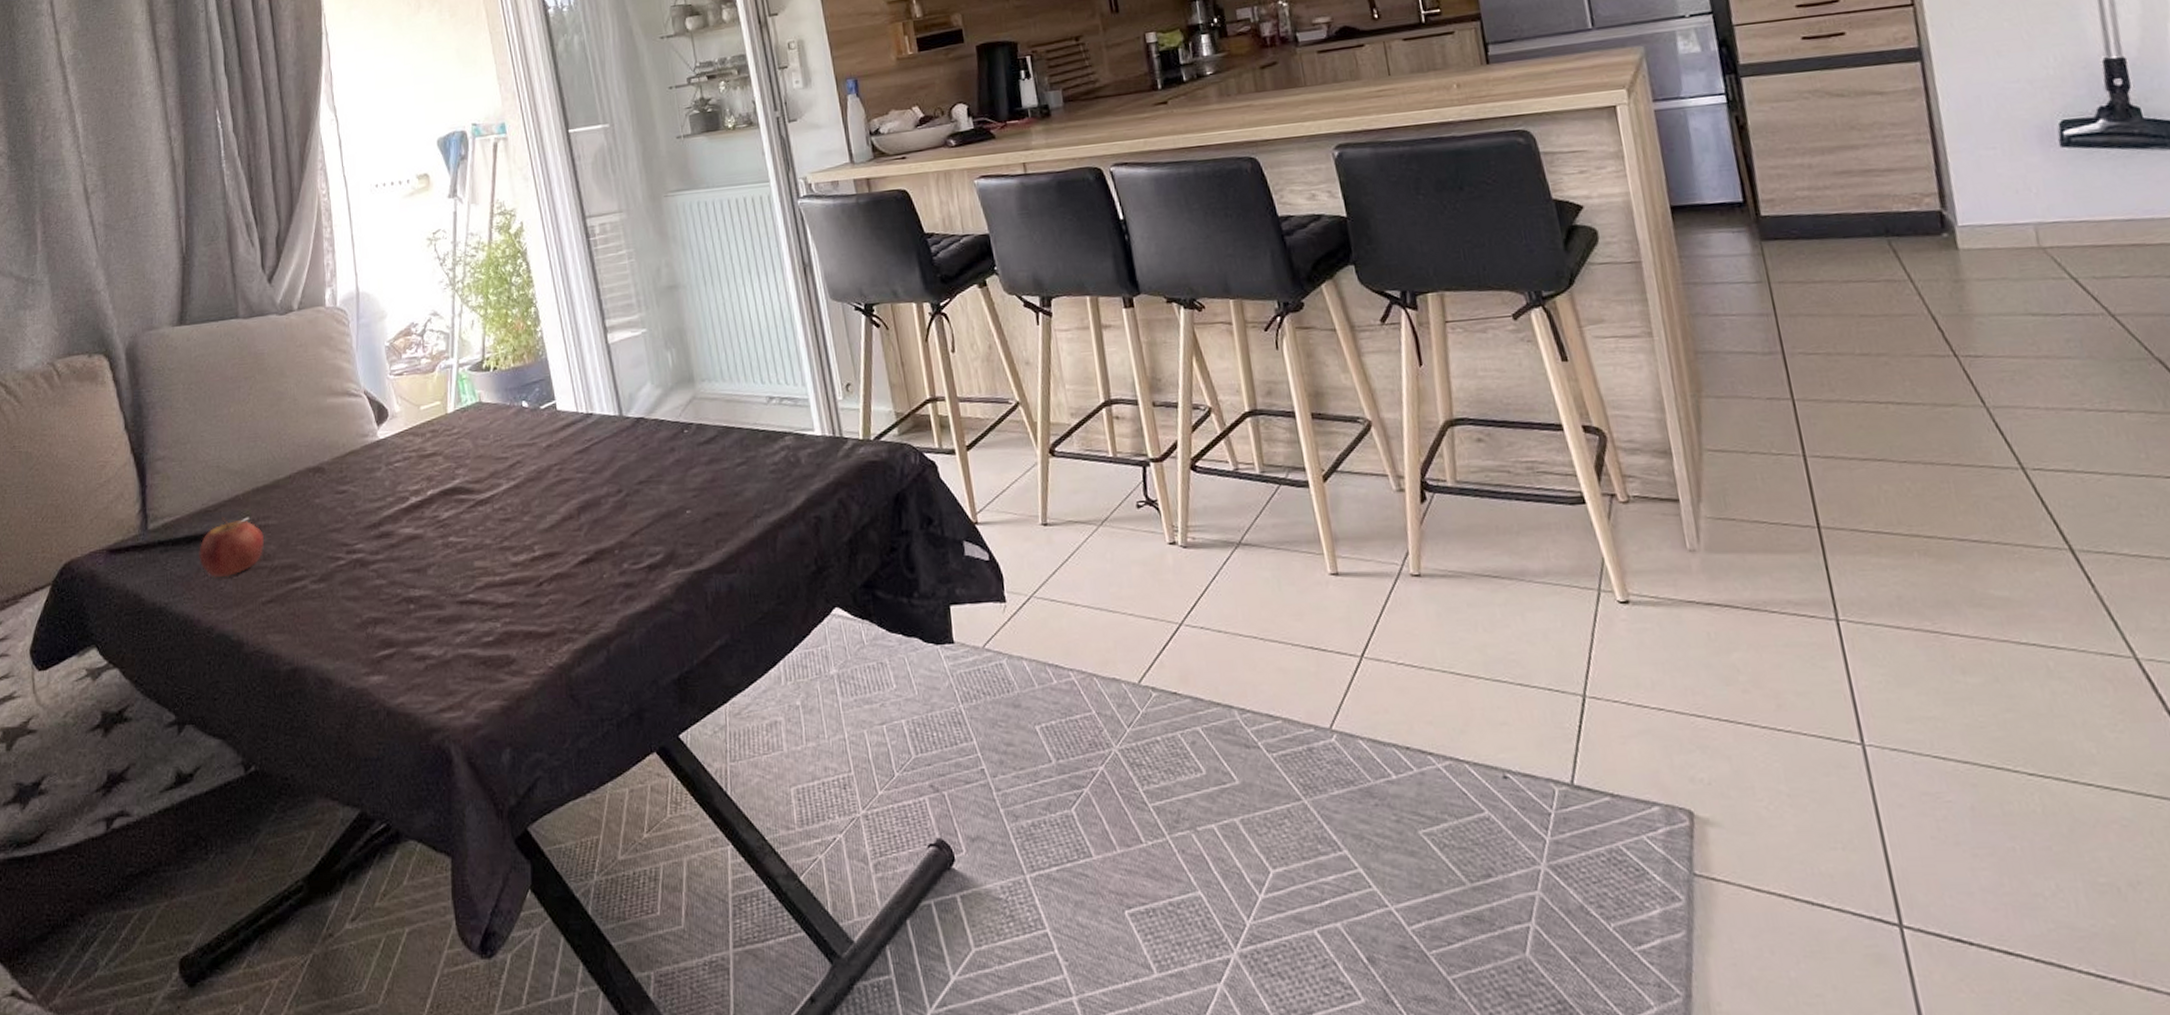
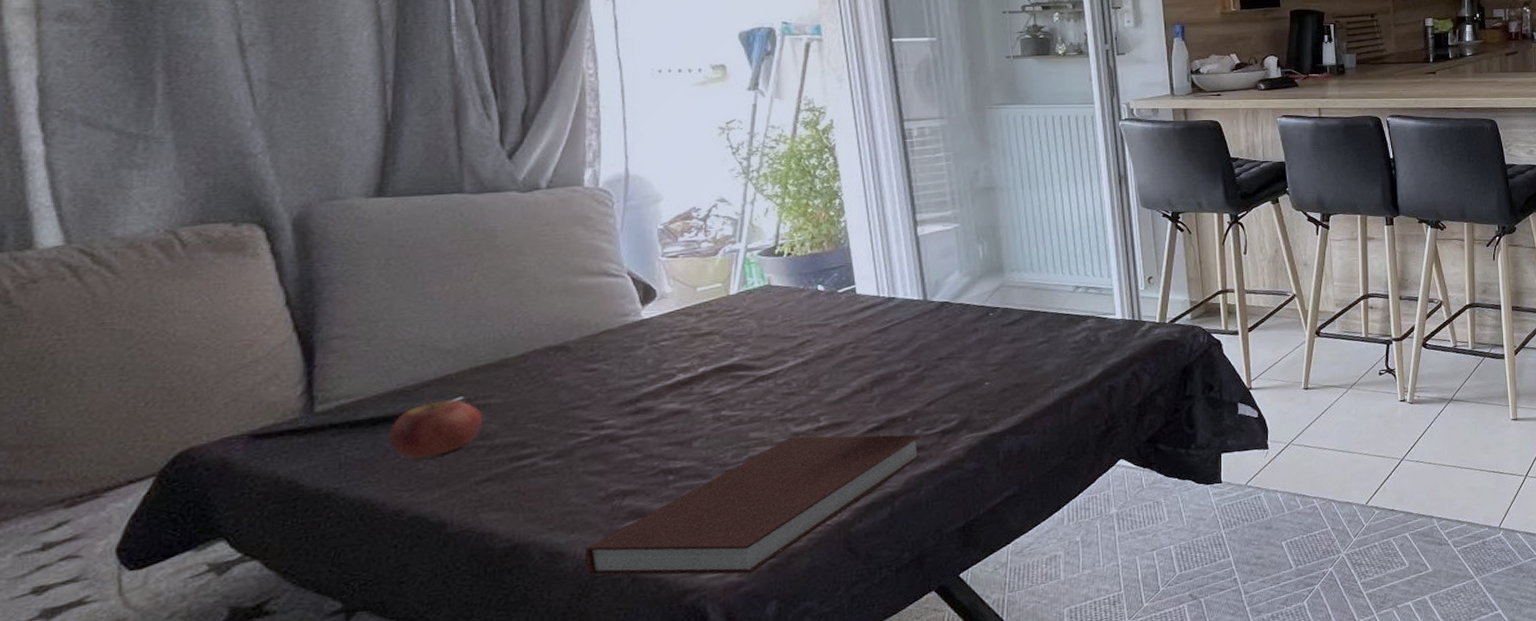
notebook: none [348,567,631,716] -> present [584,434,921,575]

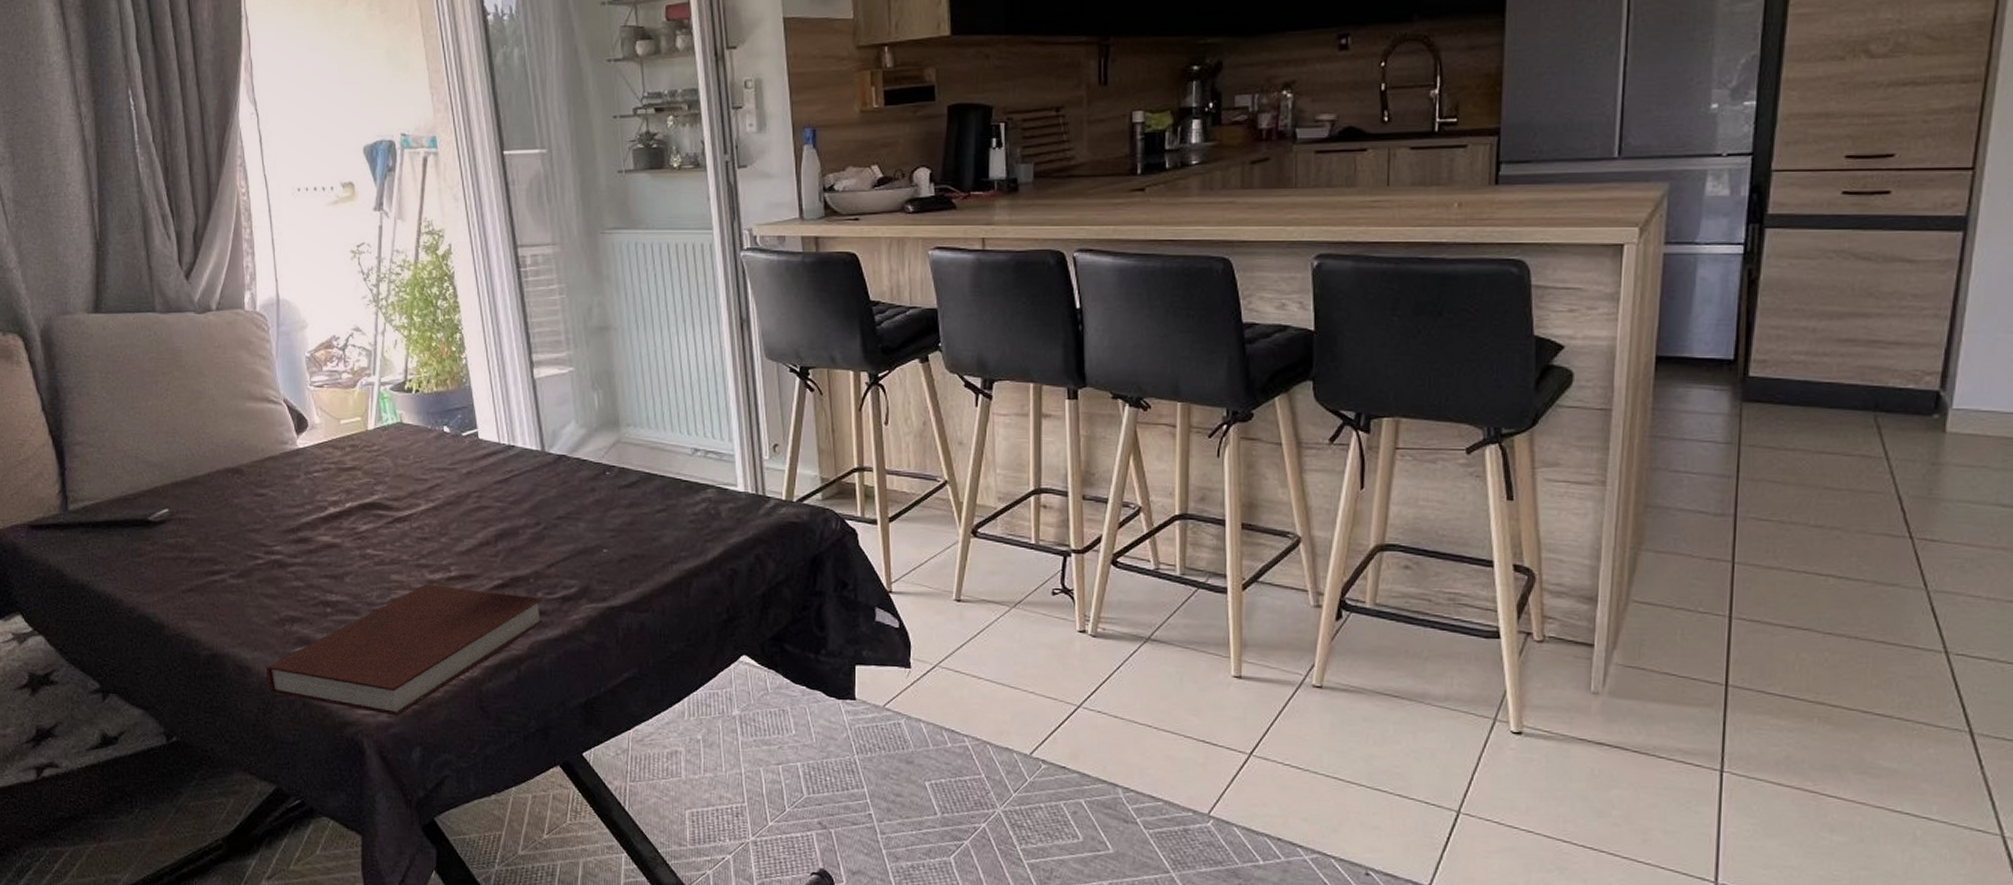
apple: present [388,396,482,459] -> none [119,505,183,562]

